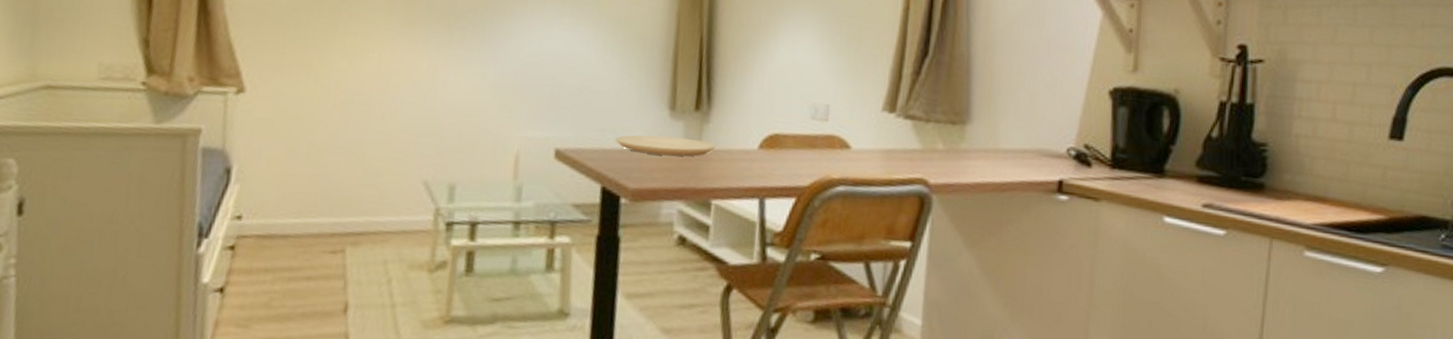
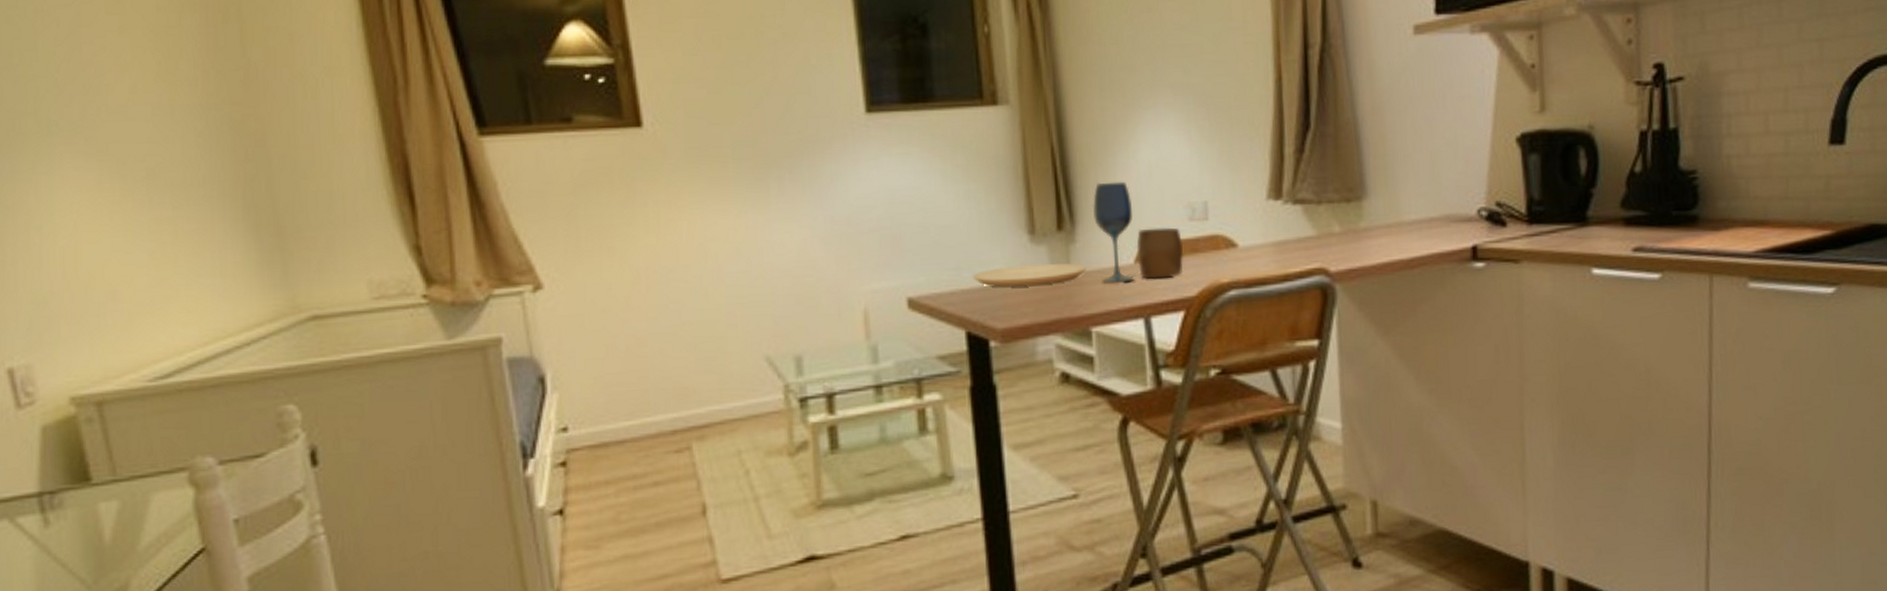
wineglass: none [726,74,764,166] -> present [1092,181,1134,284]
mug: none [760,119,804,167] -> present [1136,227,1184,279]

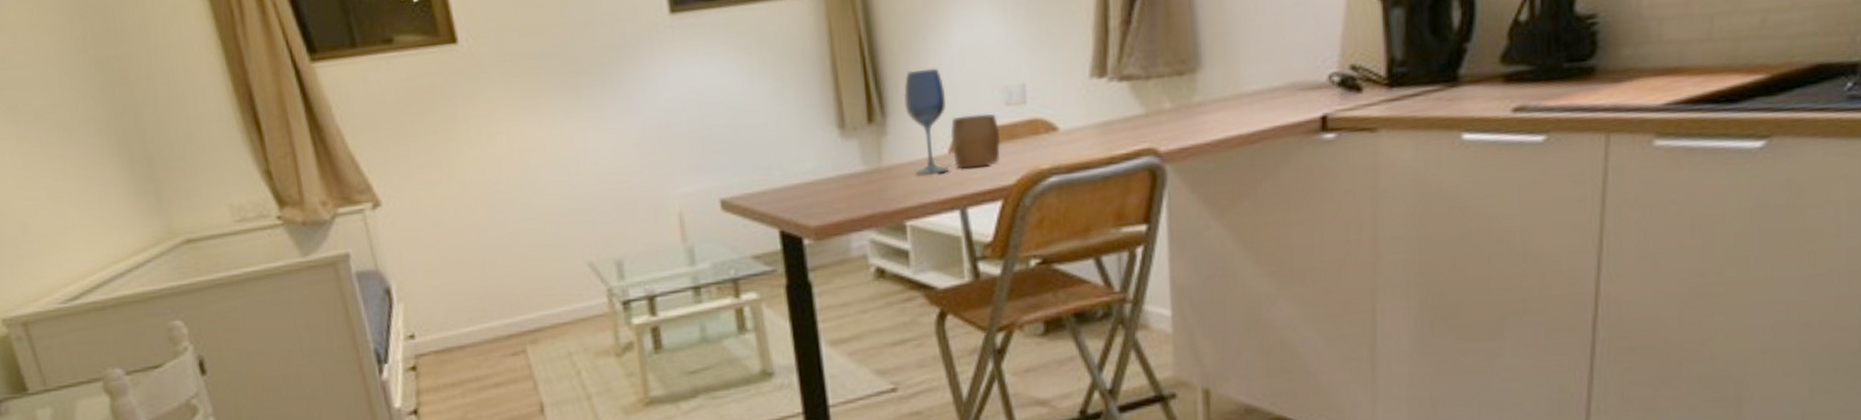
plate: present [973,263,1087,288] -> none [784,156,900,185]

